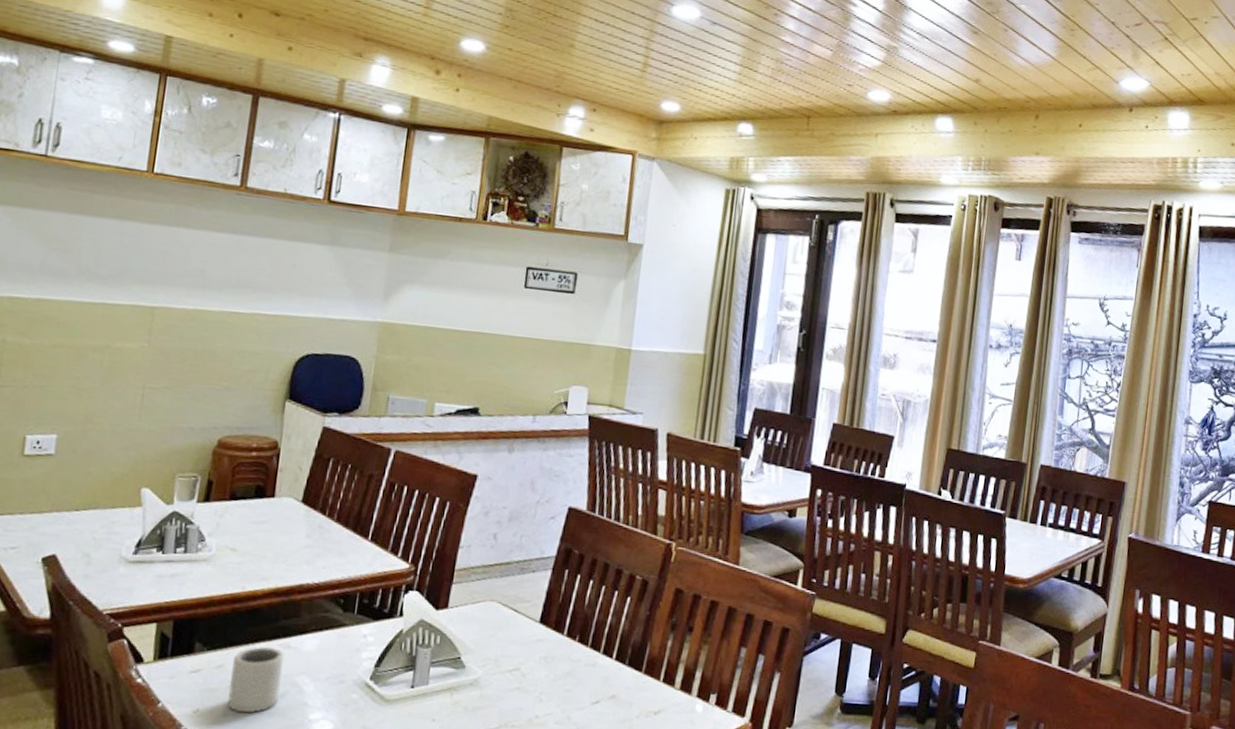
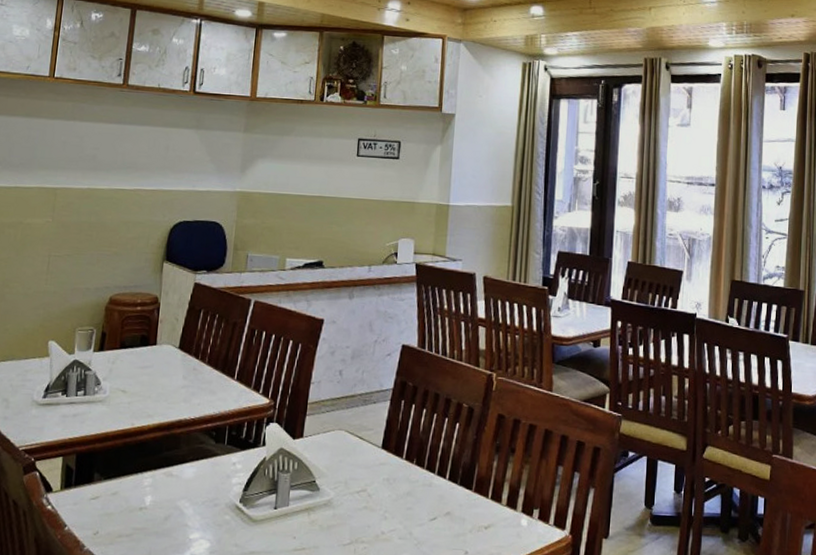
cup: present [227,647,285,713] -> none [122,475,168,534]

